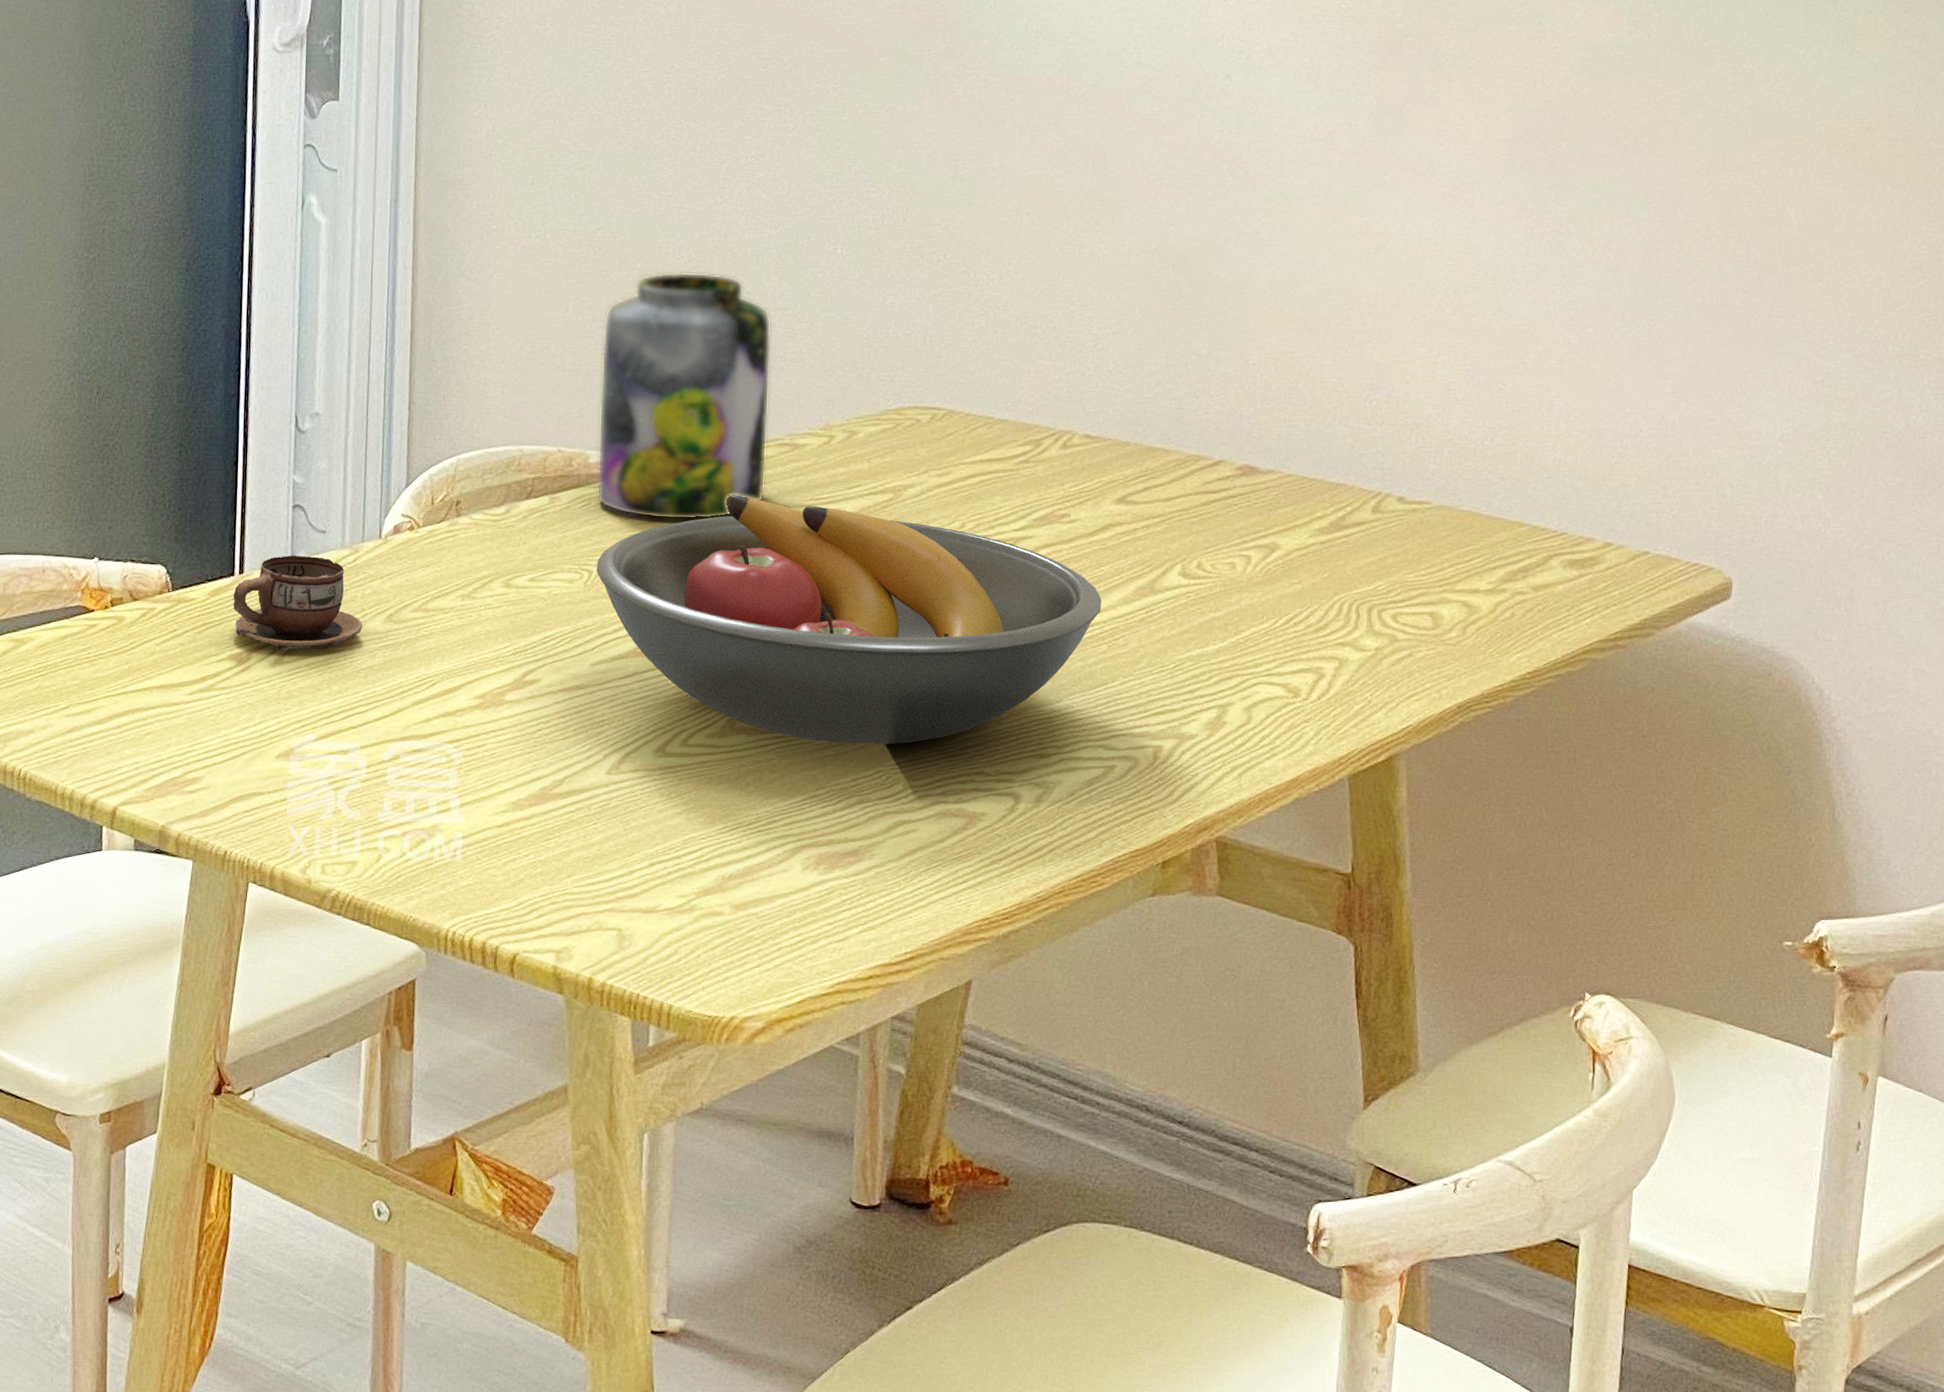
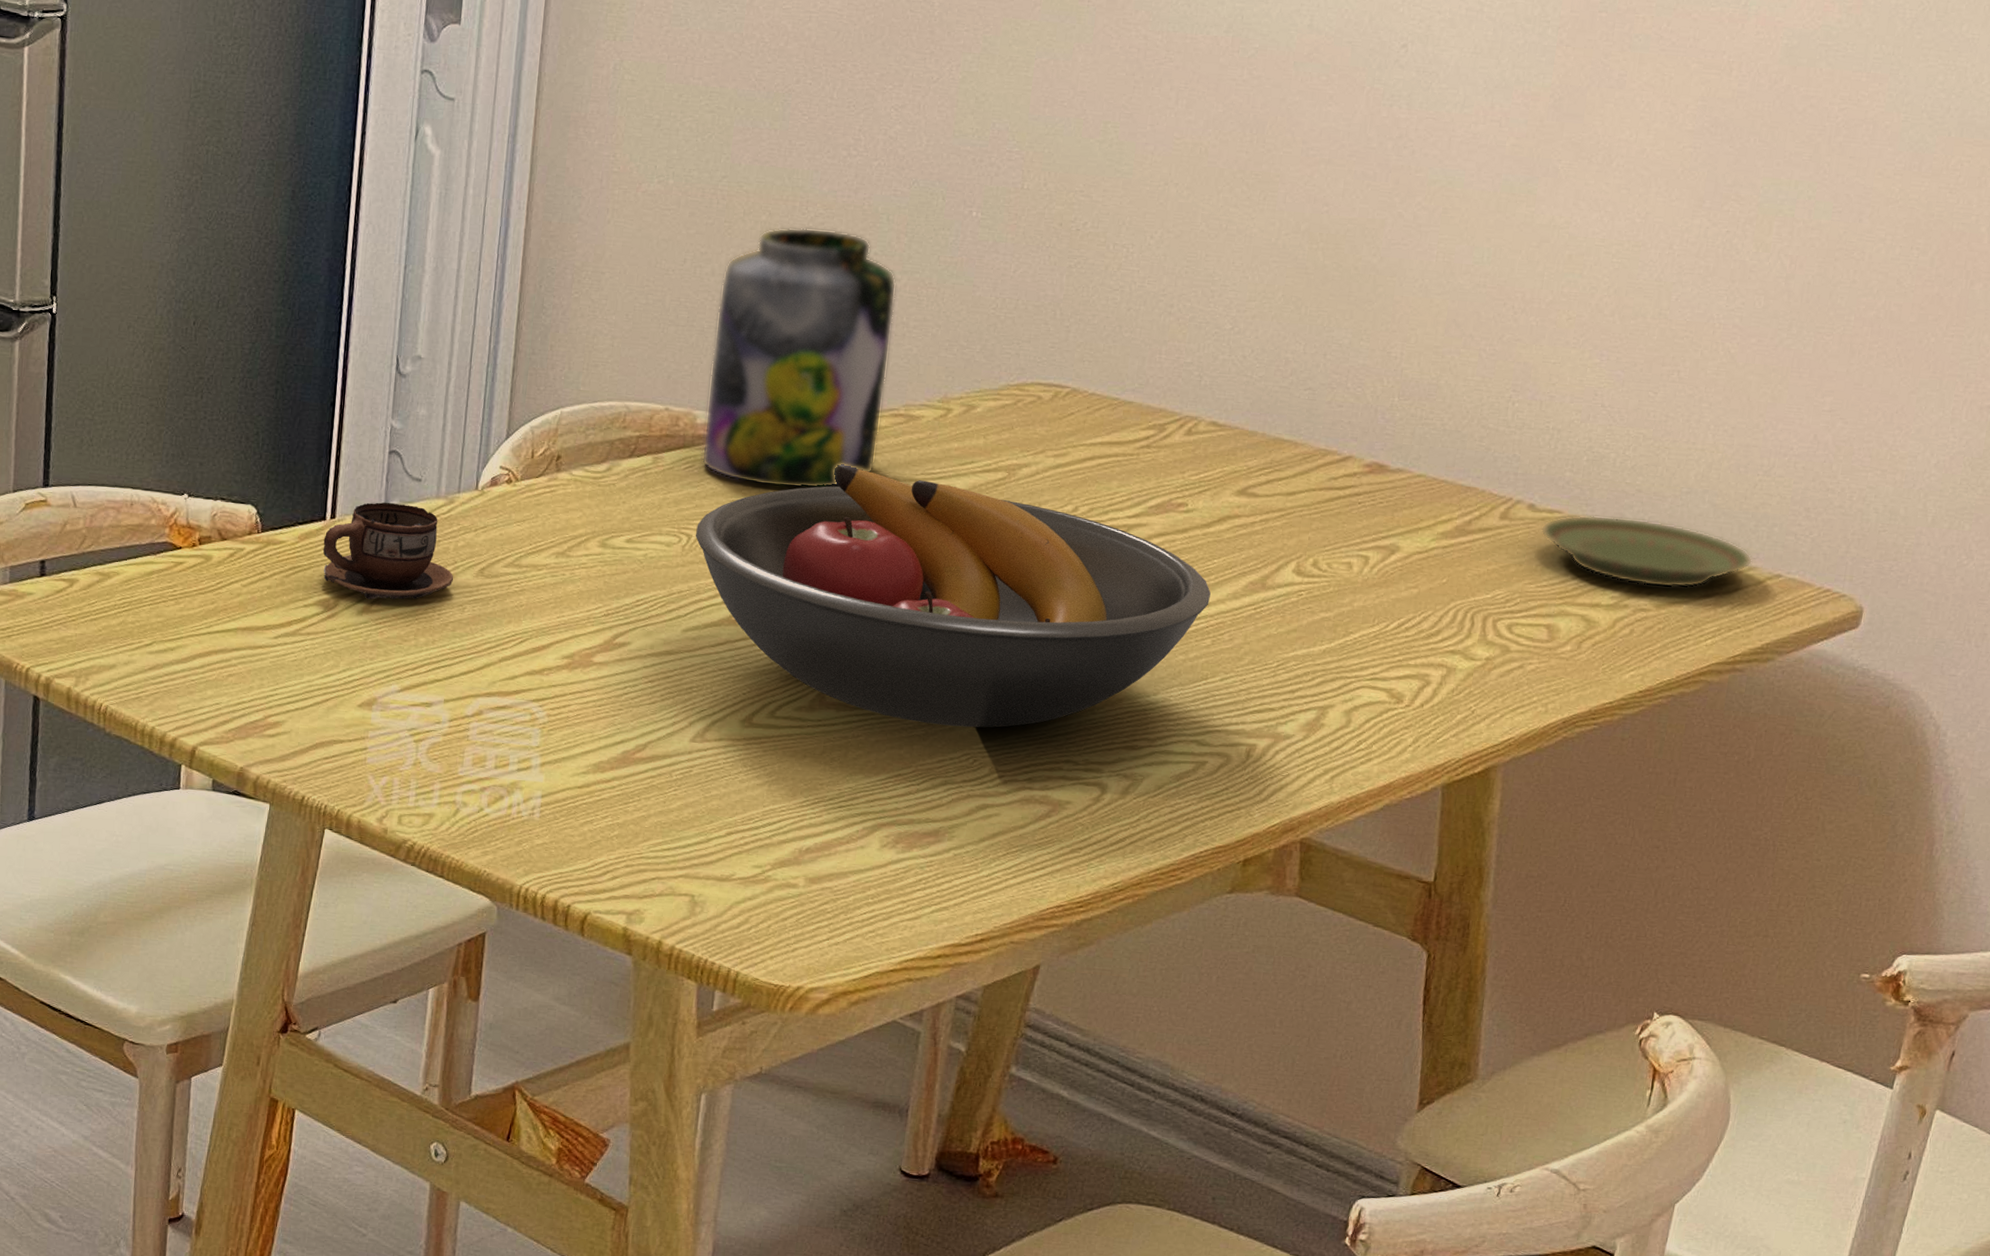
plate: none [1412,504,1620,571] -> present [1540,515,1753,589]

